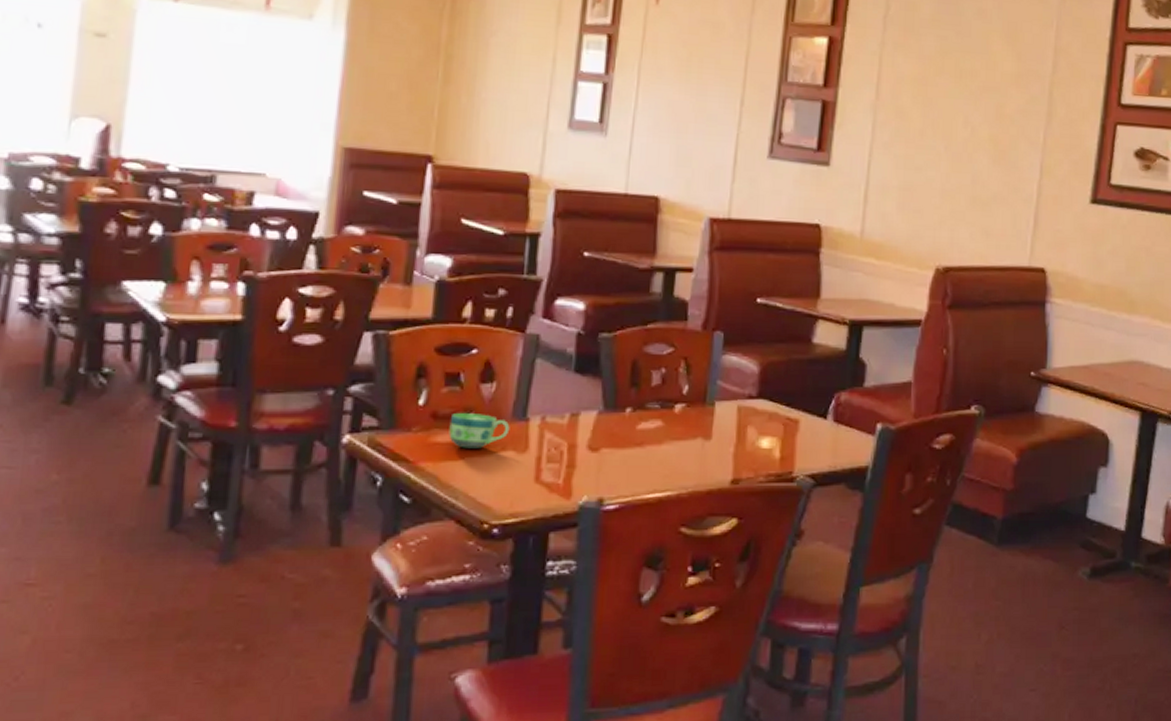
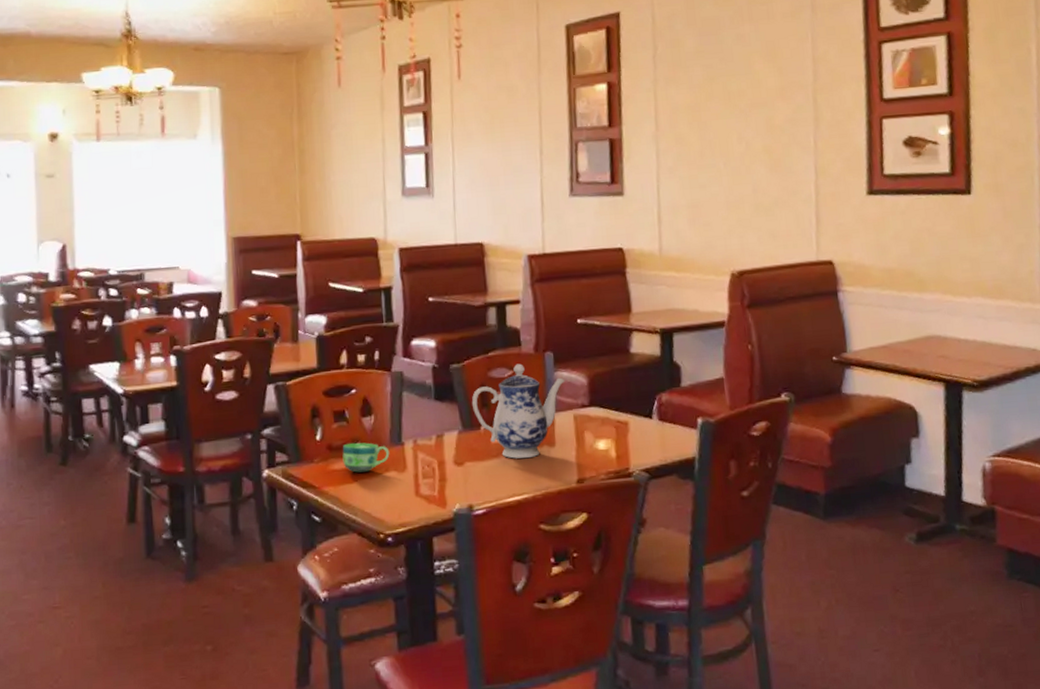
teapot: none [618,341,734,449] -> present [471,363,565,459]

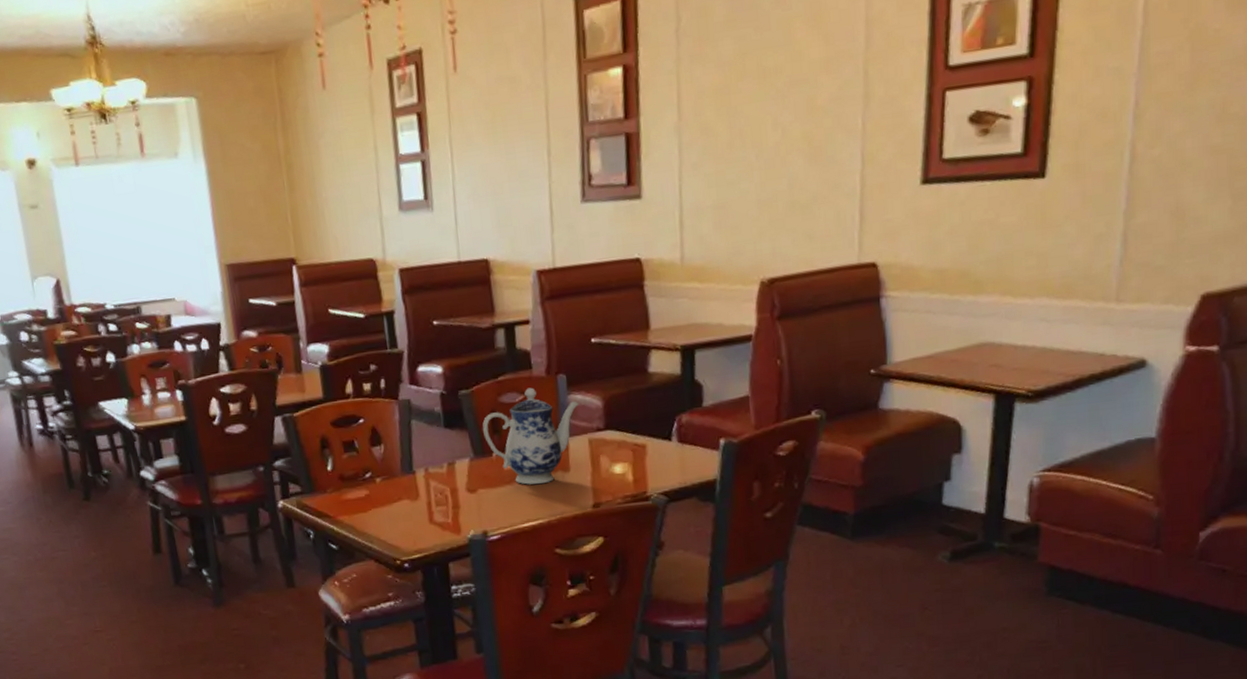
cup: present [342,442,390,473] -> none [354,472,402,502]

